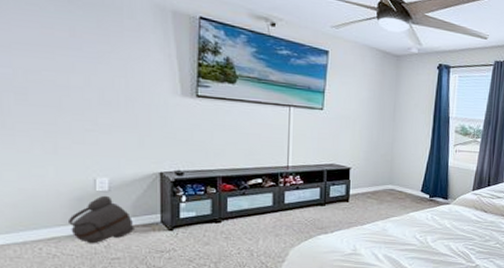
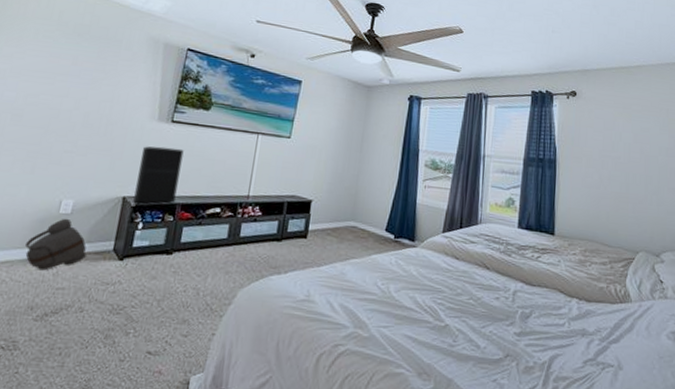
speaker: none [172,122,215,179] -> present [133,146,184,204]

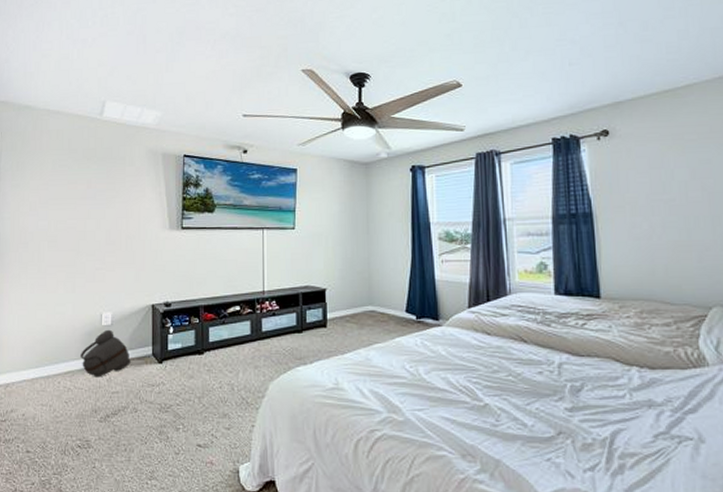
speaker: present [133,146,184,204] -> none [161,253,197,310]

